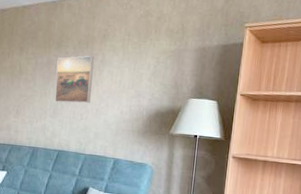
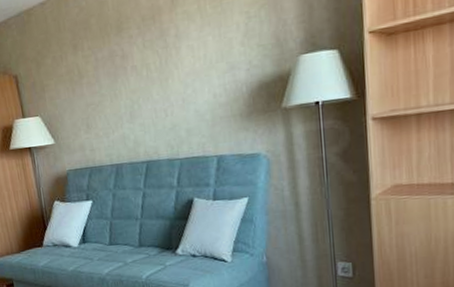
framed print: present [54,55,95,104] -> none [120,31,174,103]

